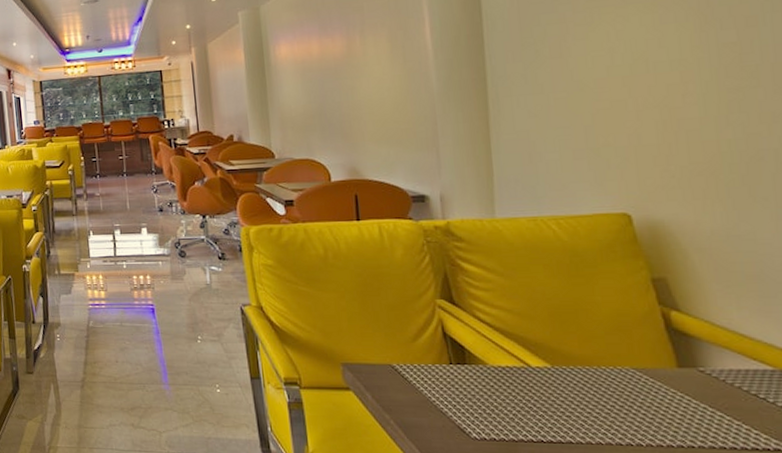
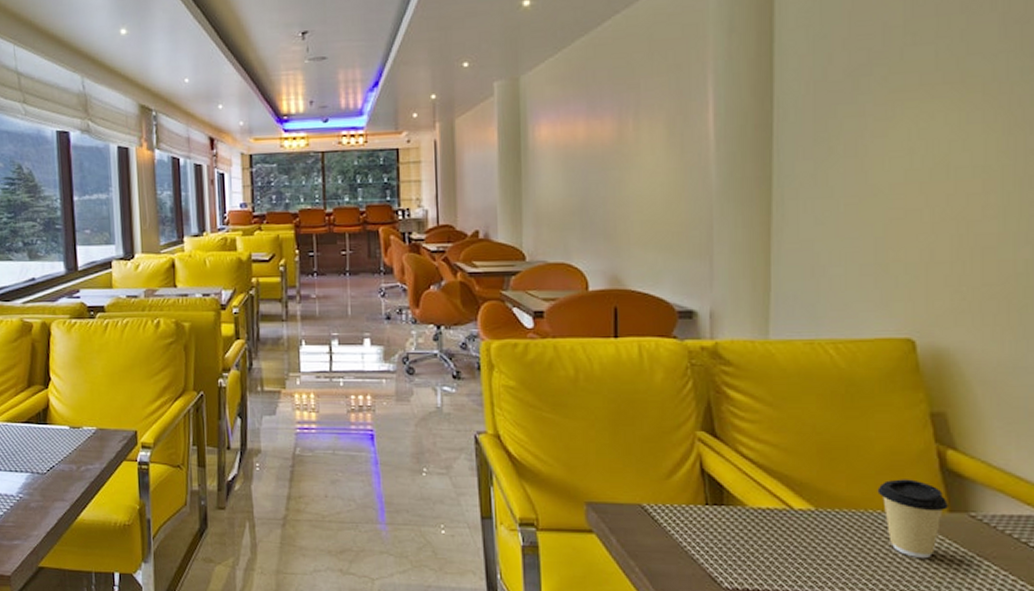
coffee cup: none [607,338,677,411] -> present [877,479,948,559]

